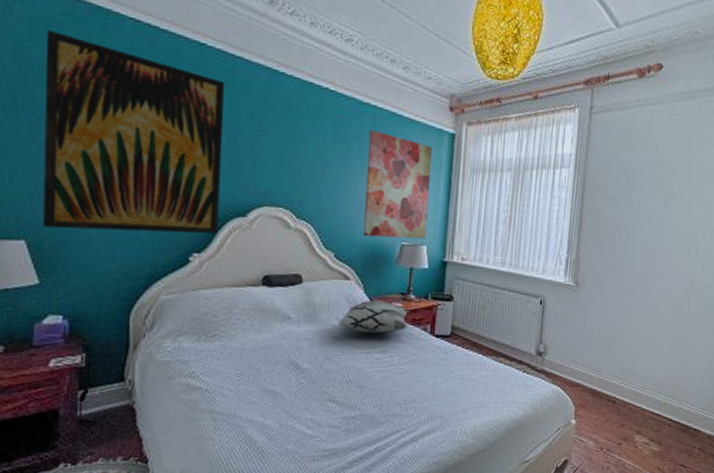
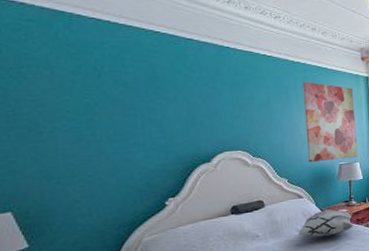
wall art: present [42,30,225,234] -> none [15,35,188,198]

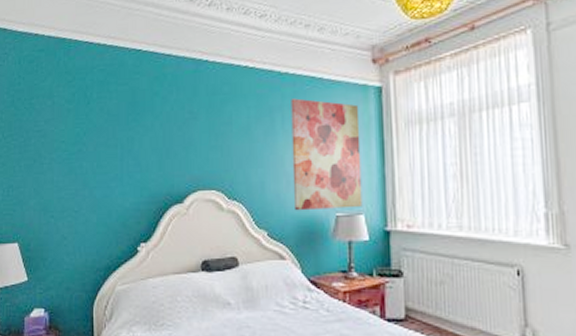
decorative pillow: present [297,209,354,238] -> none [277,280,354,319]

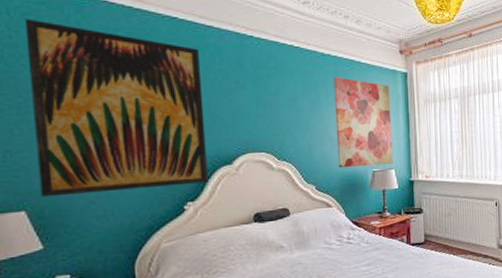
wall art: none [29,66,160,230] -> present [24,19,208,197]

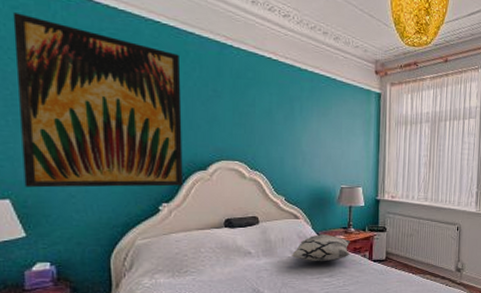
decorative pillow: none [325,221,388,251] -> present [291,234,351,262]
wall art: present [333,77,393,168] -> none [307,92,363,183]

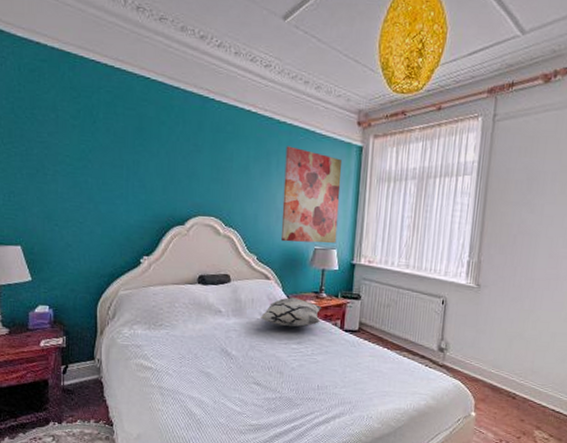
wall art: present [12,12,183,188] -> none [31,75,166,240]
wall art: none [307,92,363,183] -> present [280,146,343,244]

